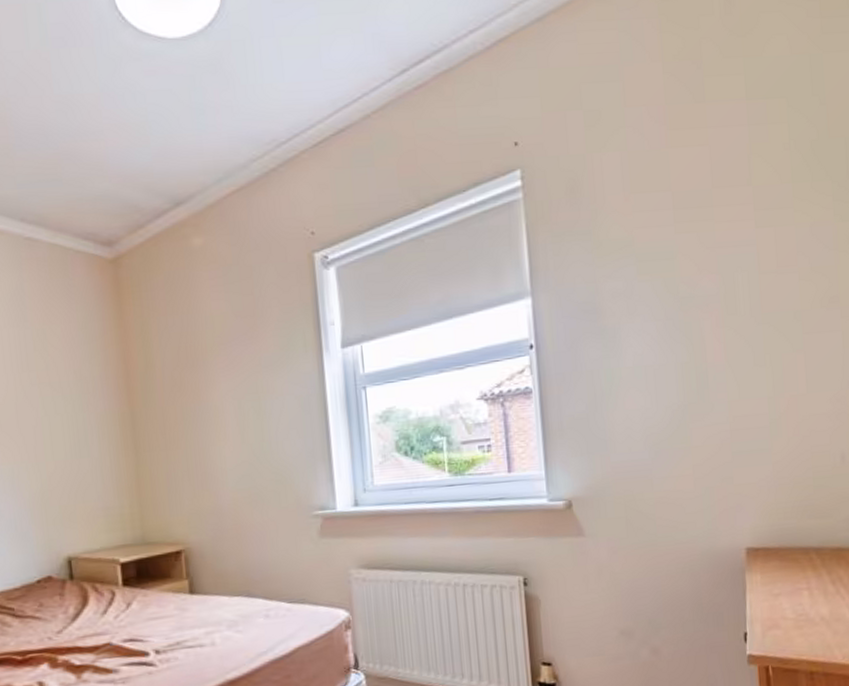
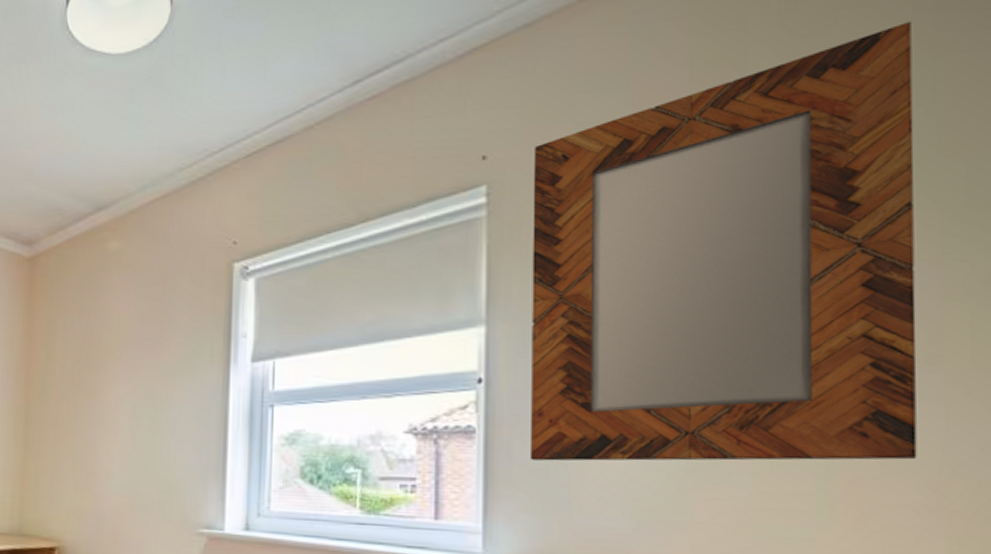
home mirror: none [555,25,828,411] -> present [529,21,917,461]

